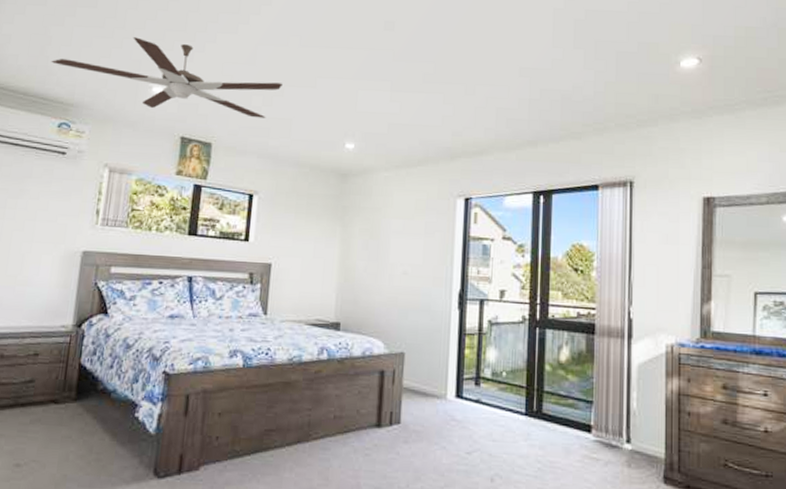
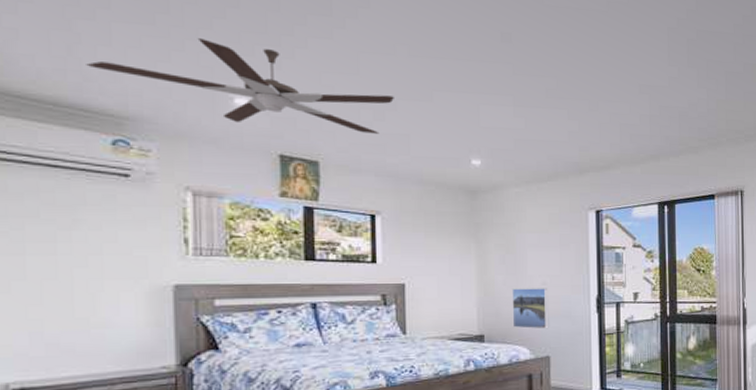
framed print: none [369,276,408,323] -> present [512,288,549,329]

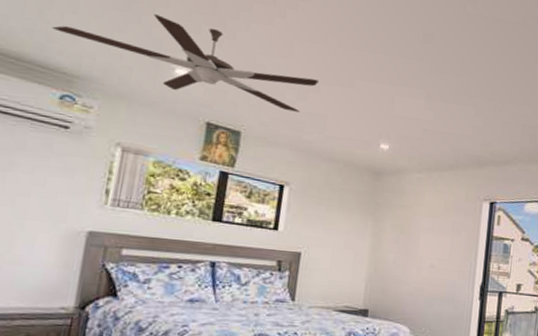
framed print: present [512,288,549,329] -> none [397,268,435,311]

